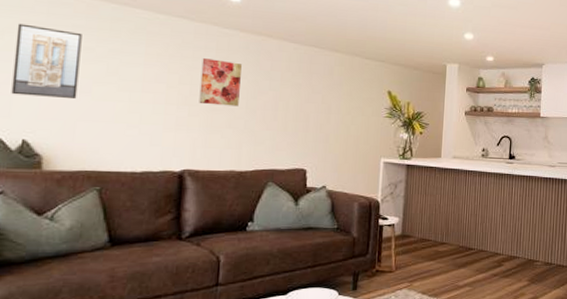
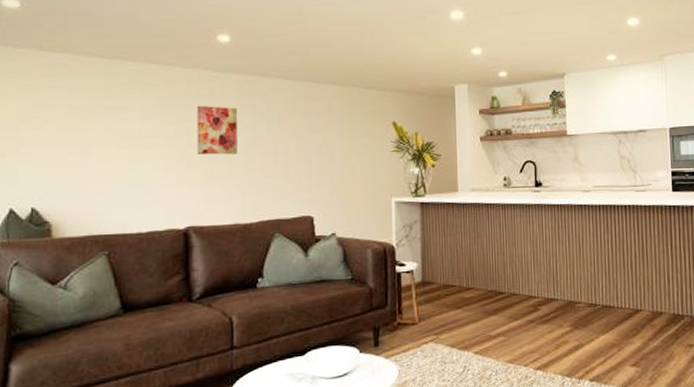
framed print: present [11,23,82,98] -> none [17,89,79,163]

